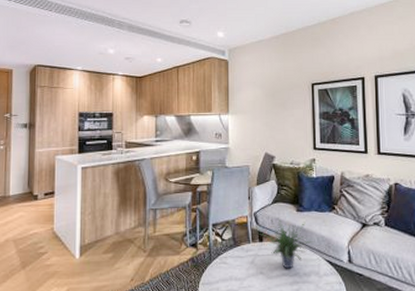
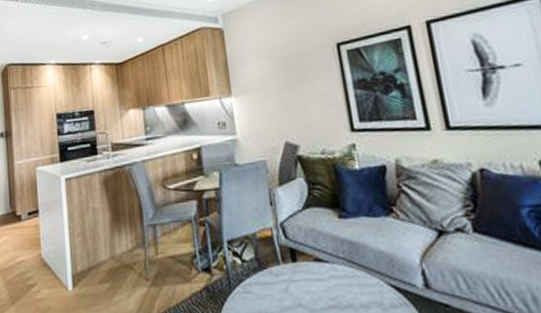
potted plant: present [259,217,314,269] -> none [290,227,370,299]

